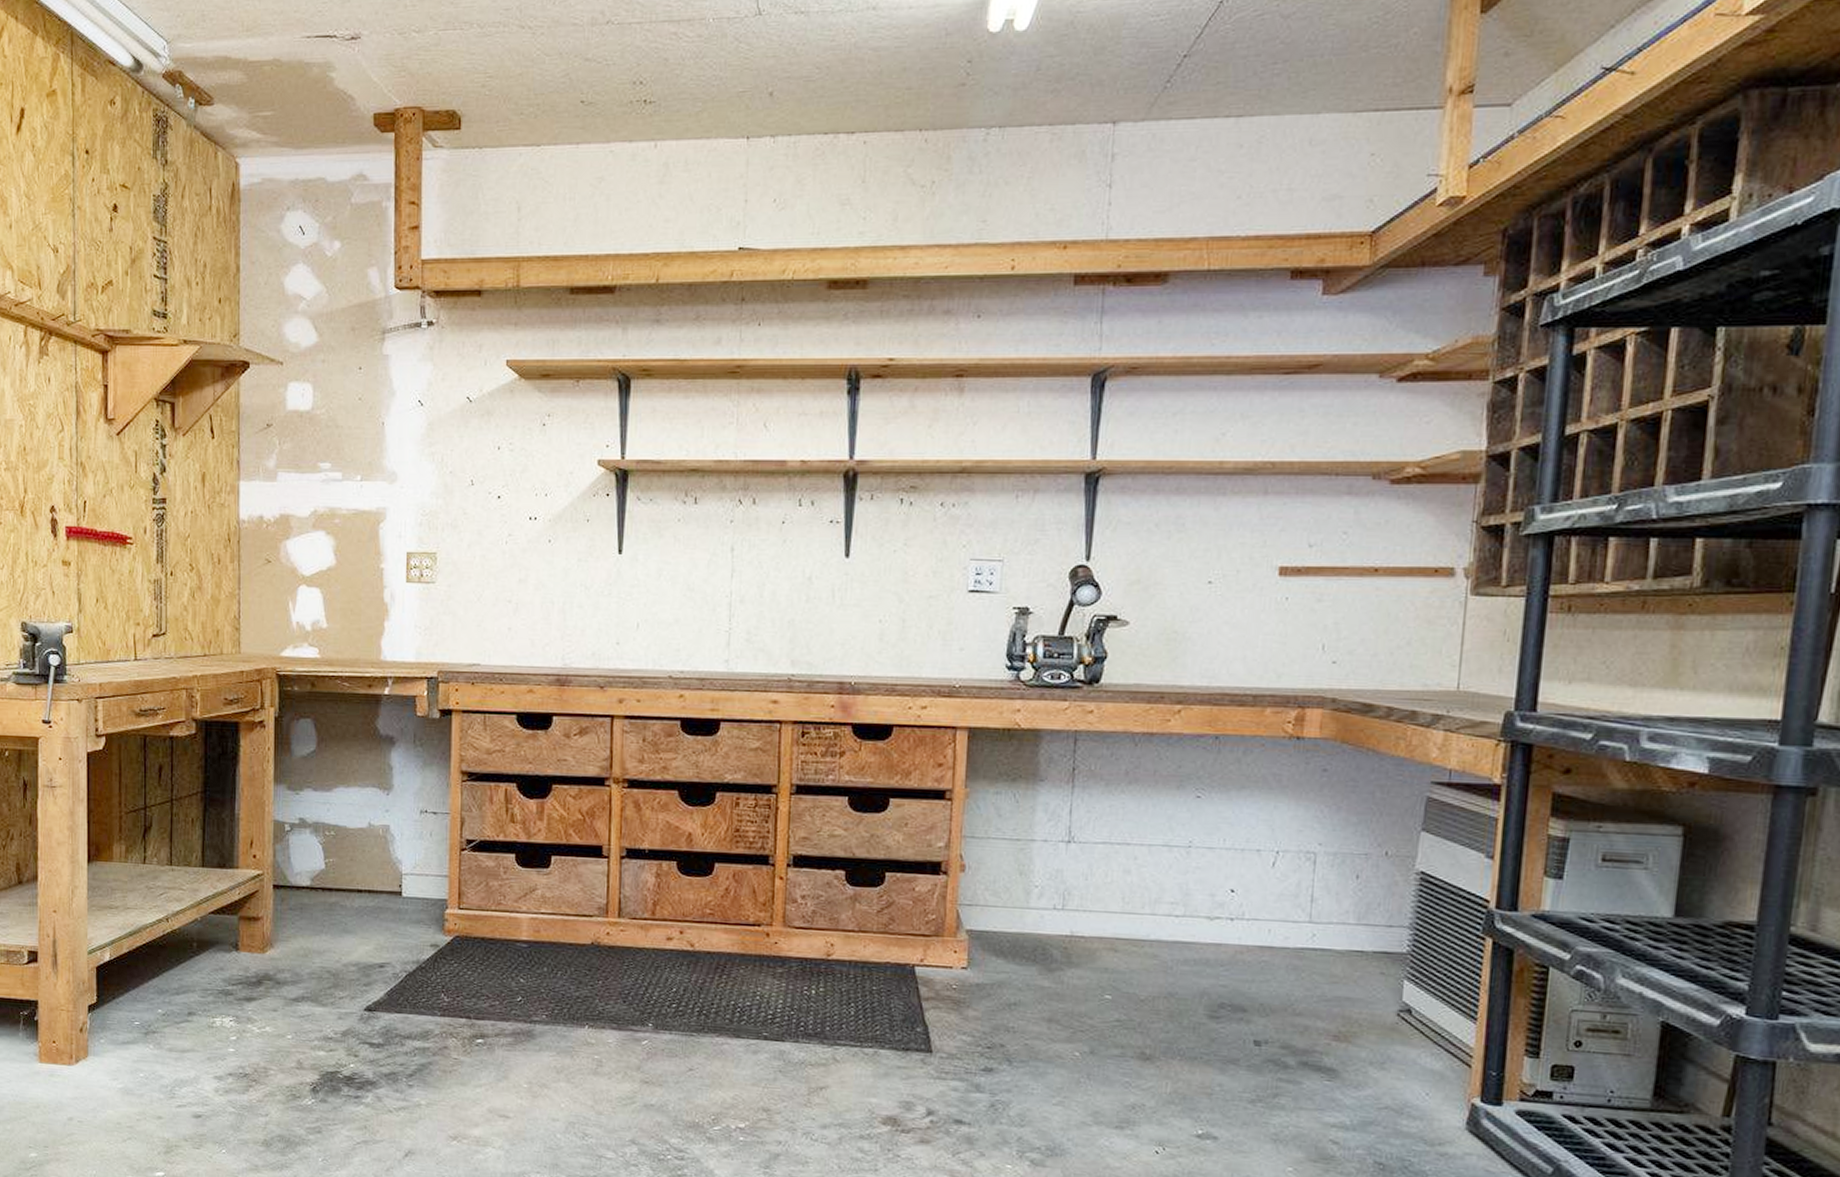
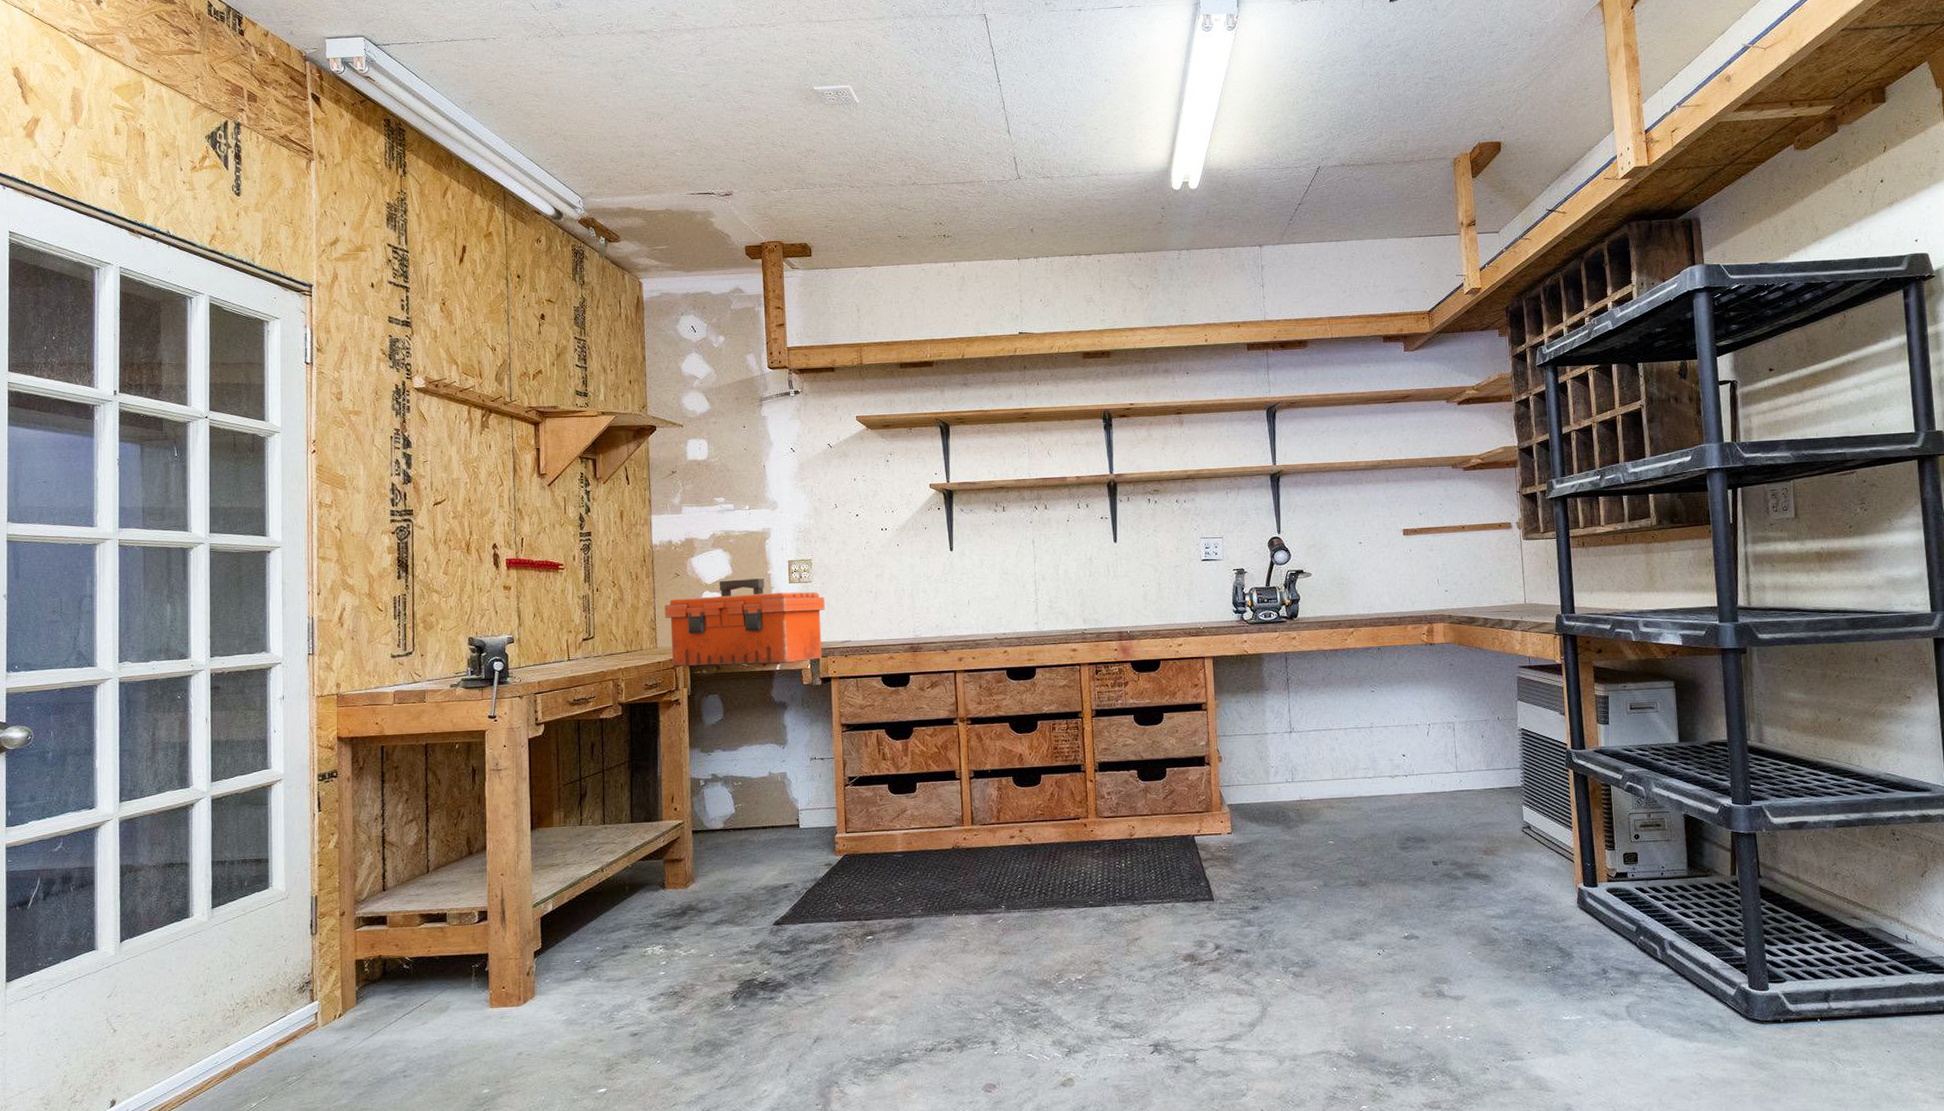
toolbox: none [251,572,450,687] -> present [664,578,825,667]

